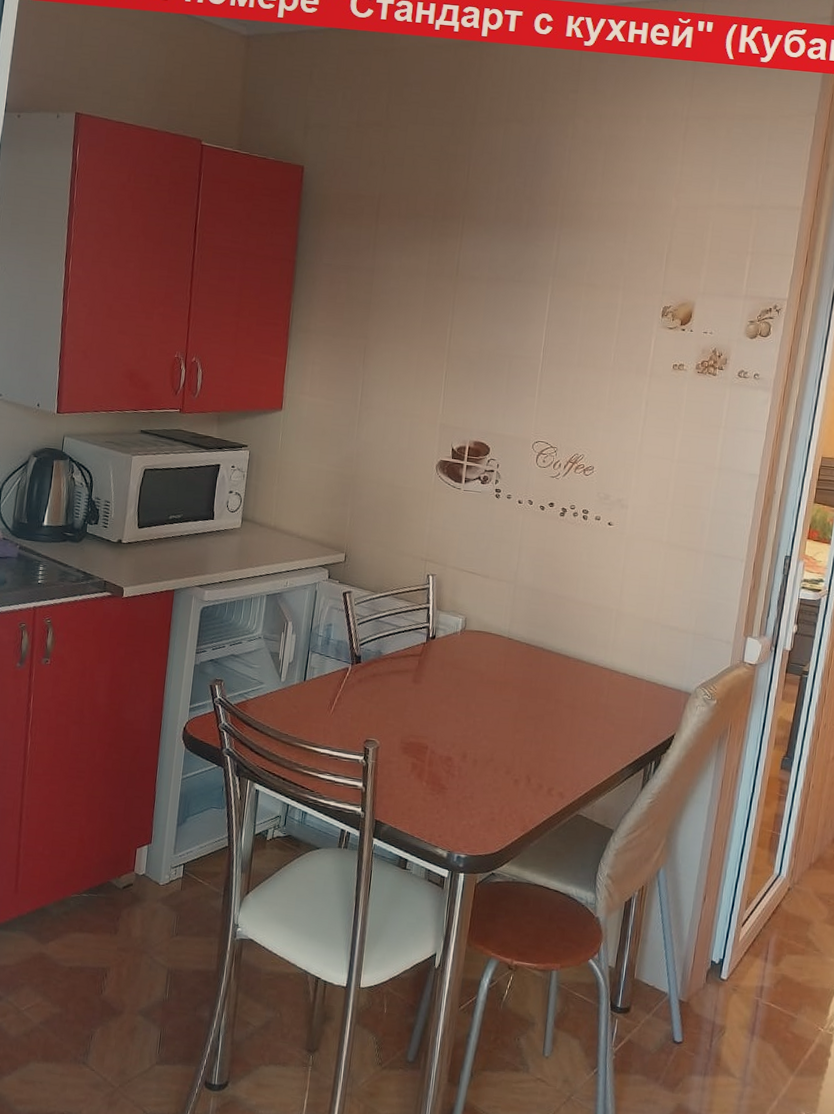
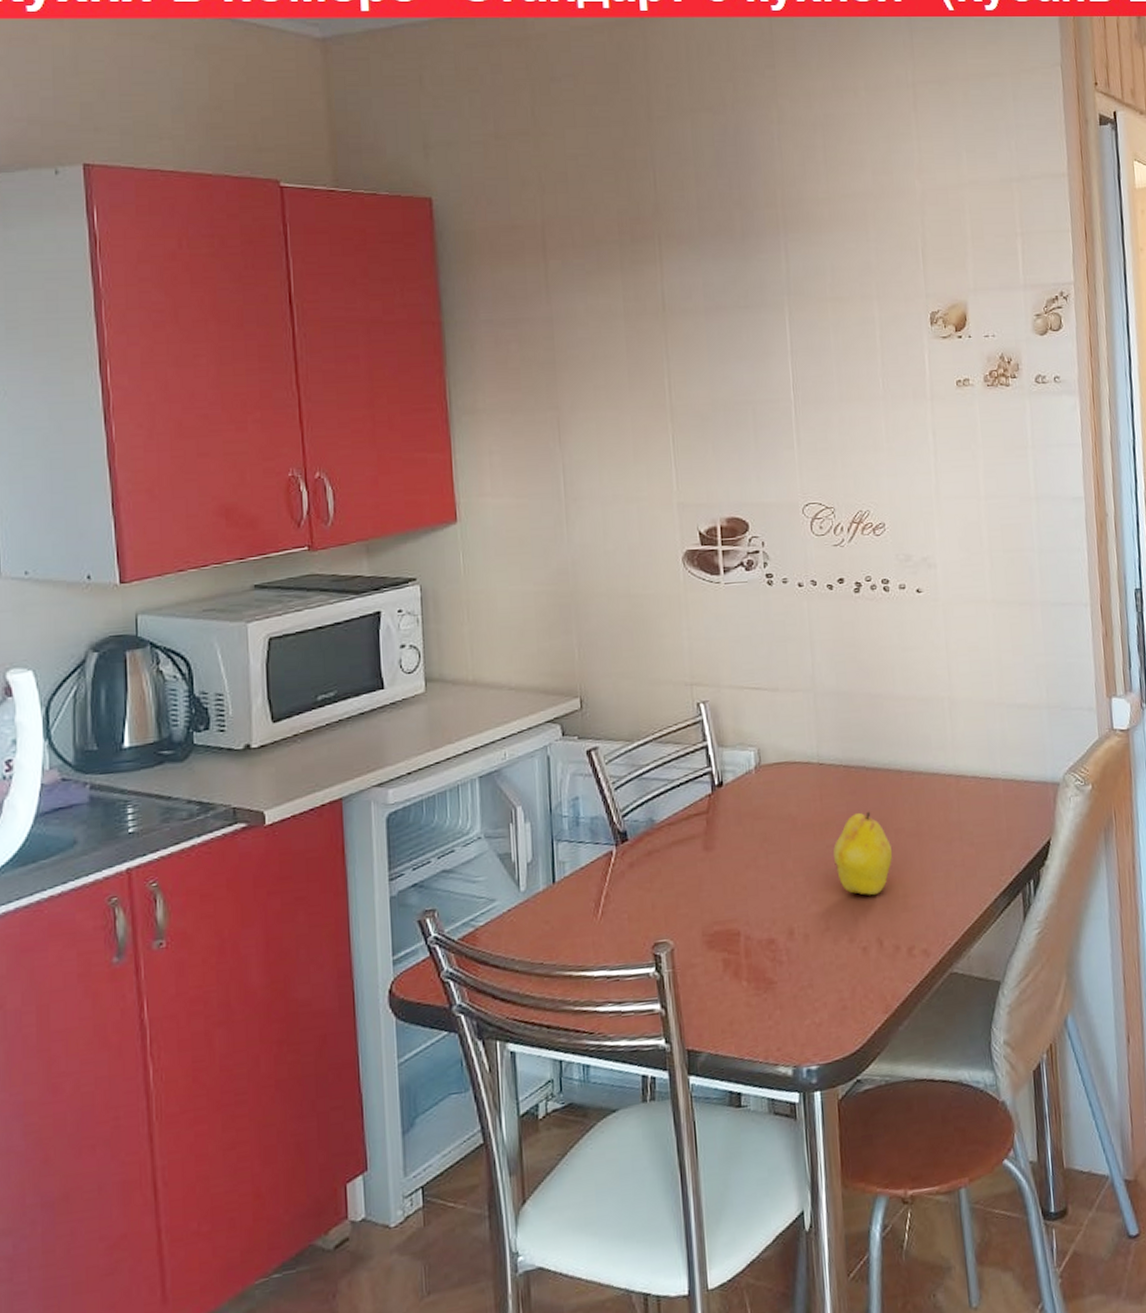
fruit: none [506,680,551,744] -> present [833,811,893,895]

